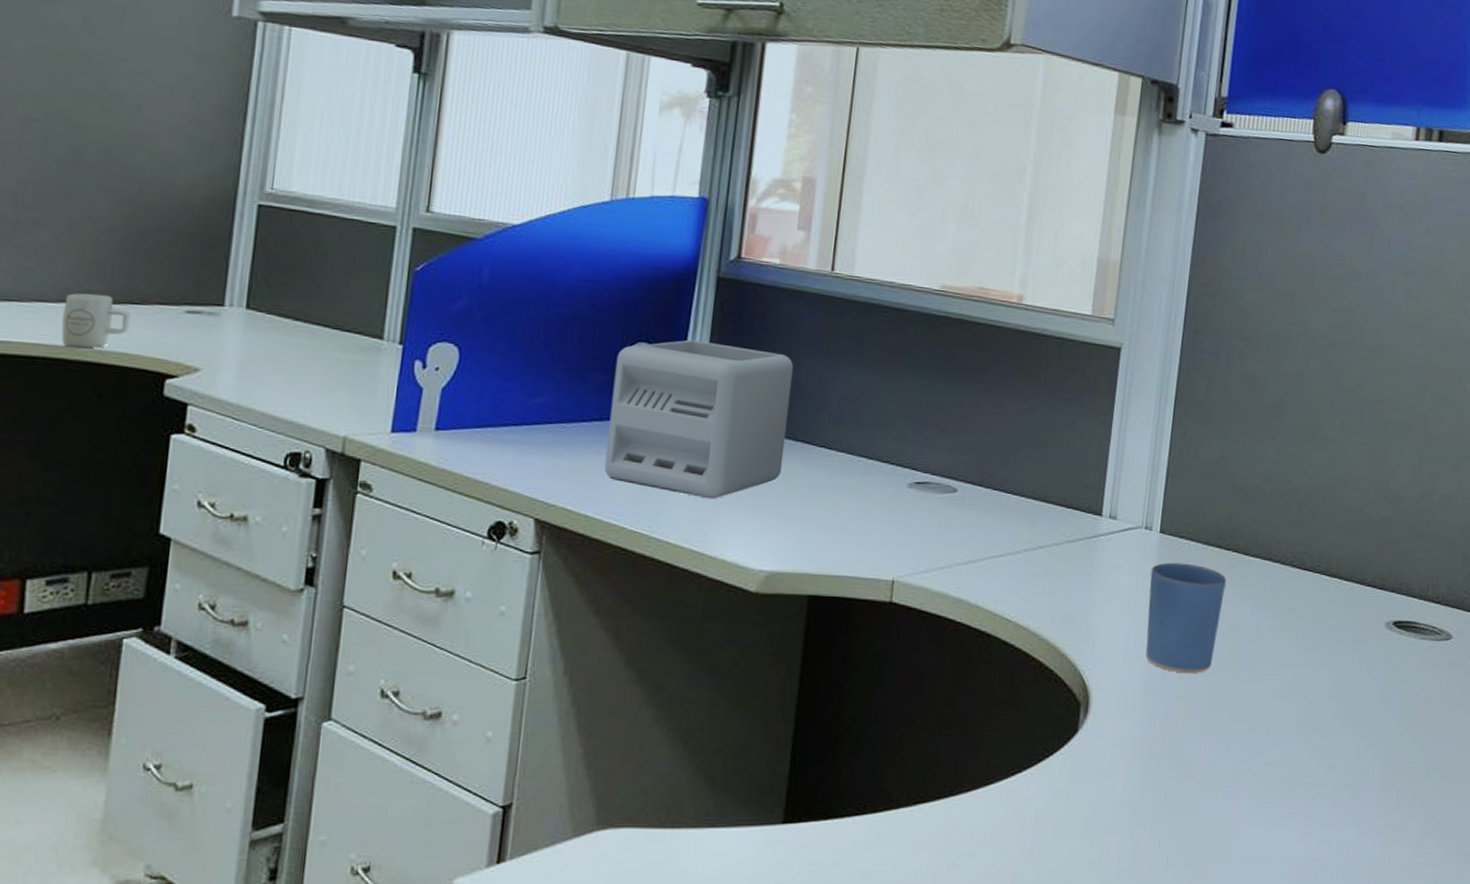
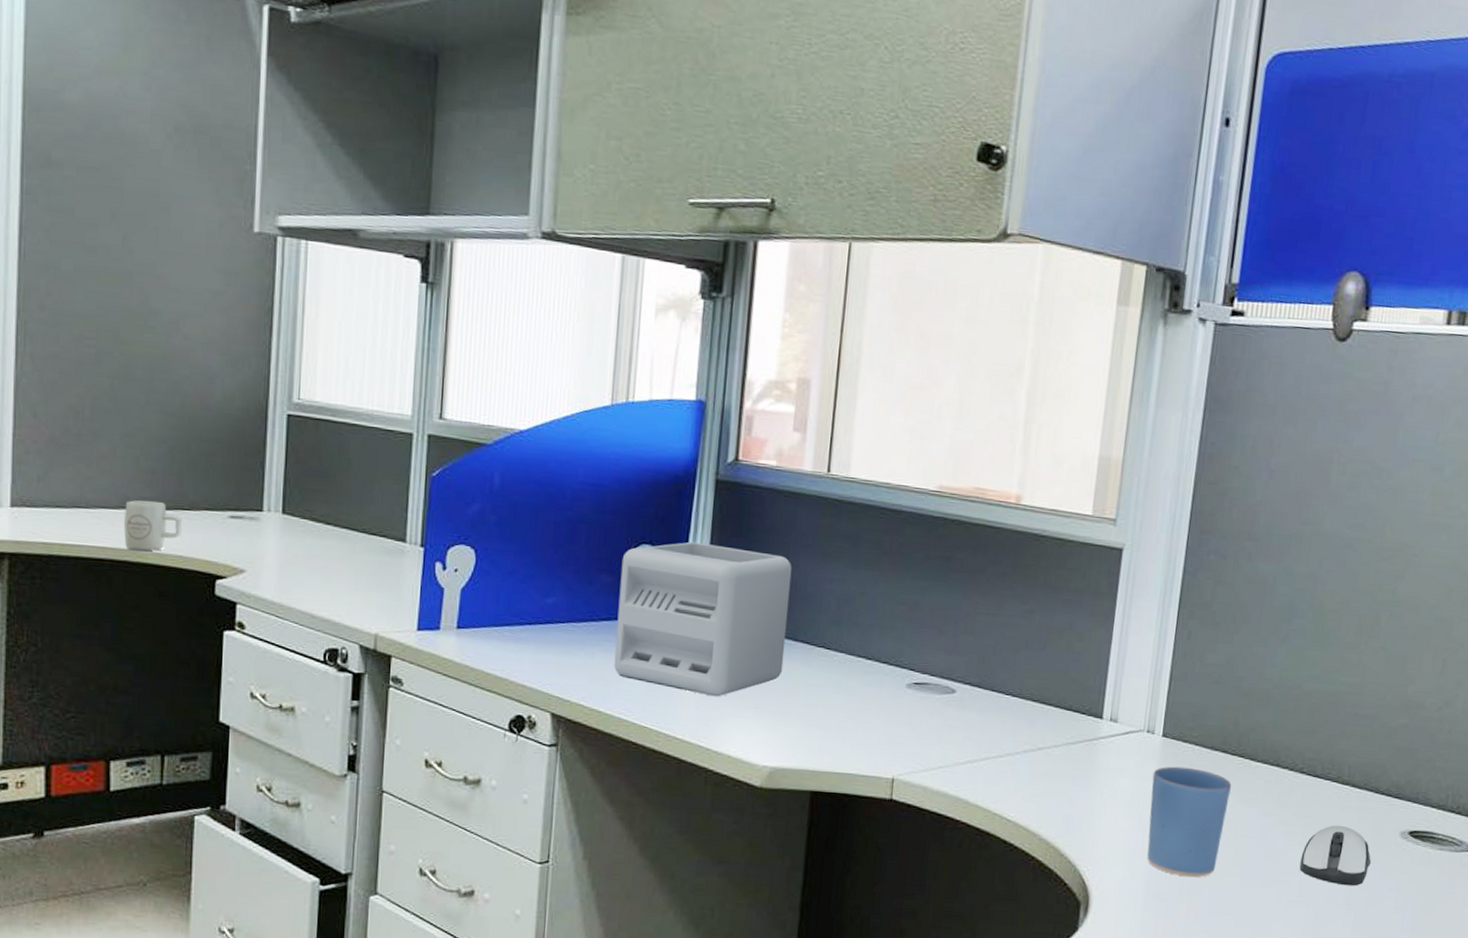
computer mouse: none [1292,617,1360,678] -> present [1299,825,1372,886]

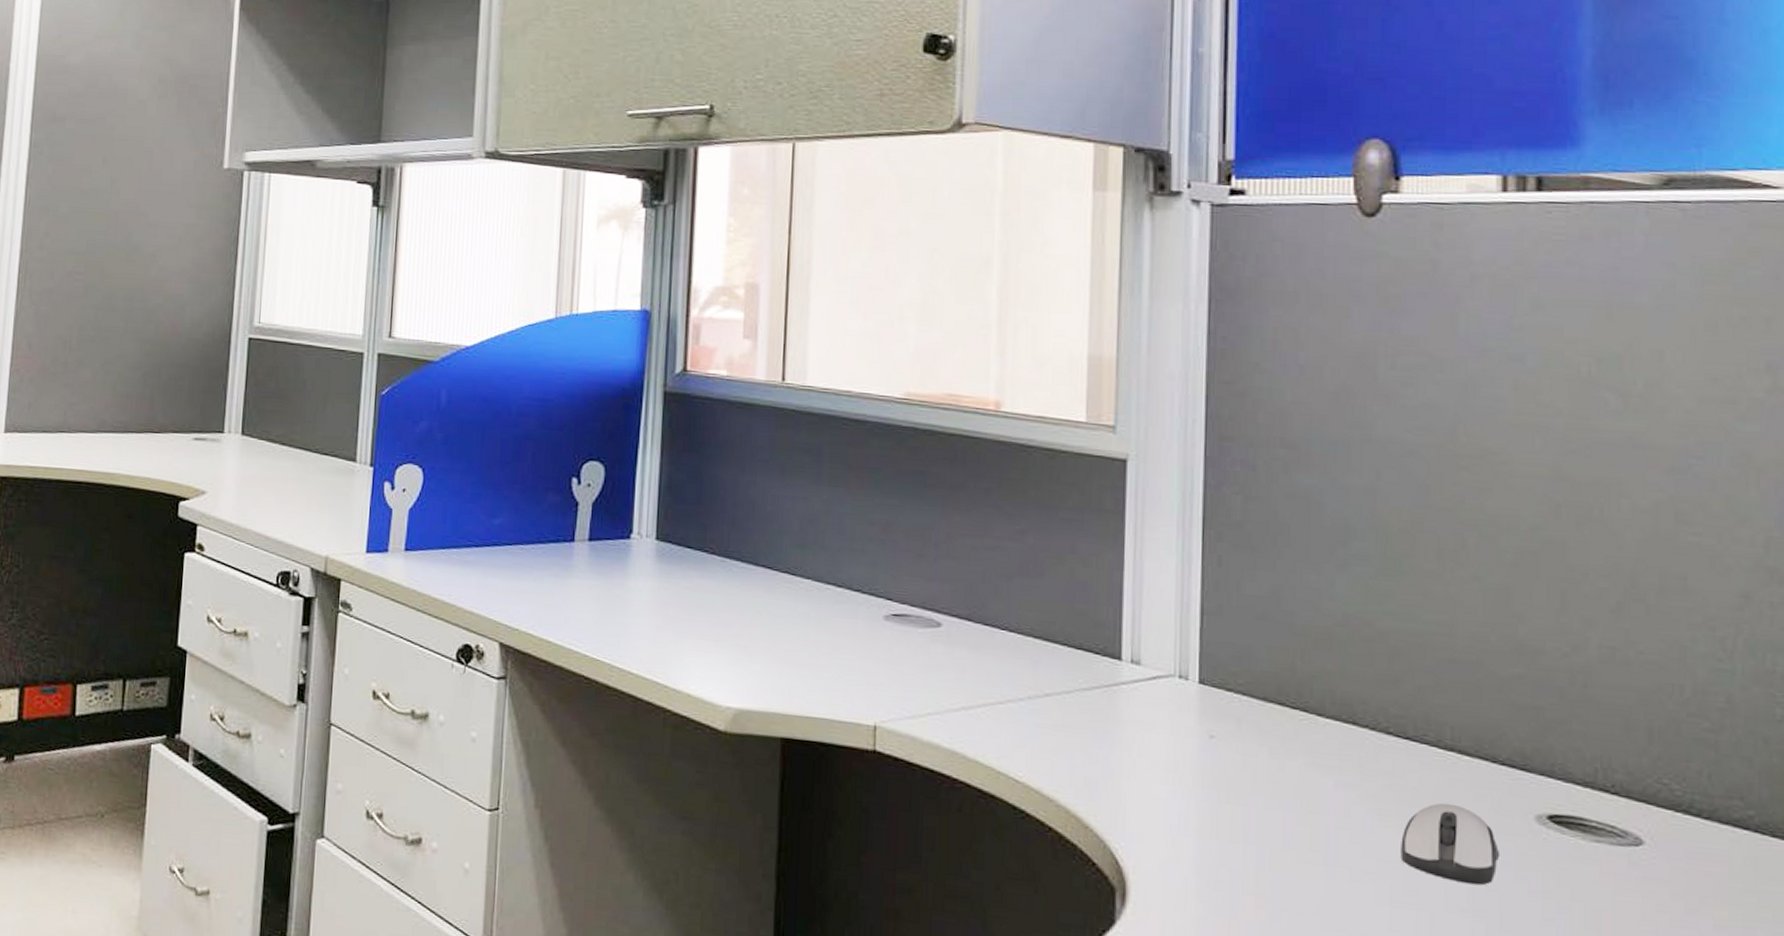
mug: present [124,500,181,551] -> none [99,424,151,473]
desk organizer: present [614,541,792,697] -> none [563,457,749,628]
mug: present [1147,766,1231,878] -> none [1191,720,1295,863]

